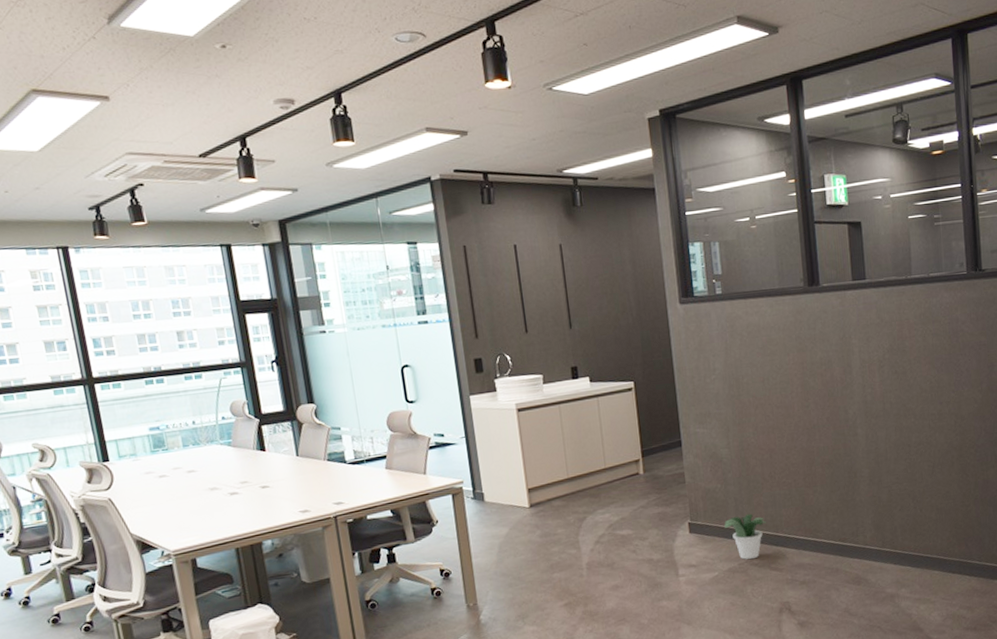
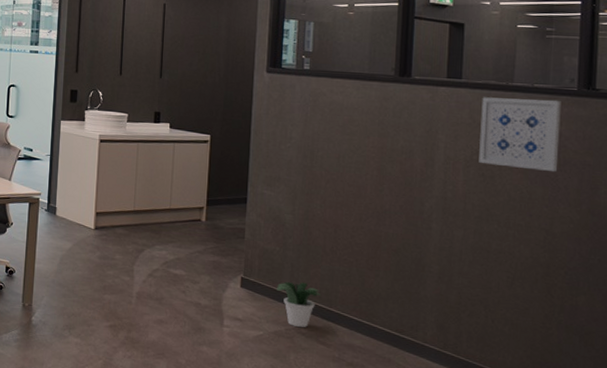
wall art: none [886,286,959,361] -> present [479,97,561,172]

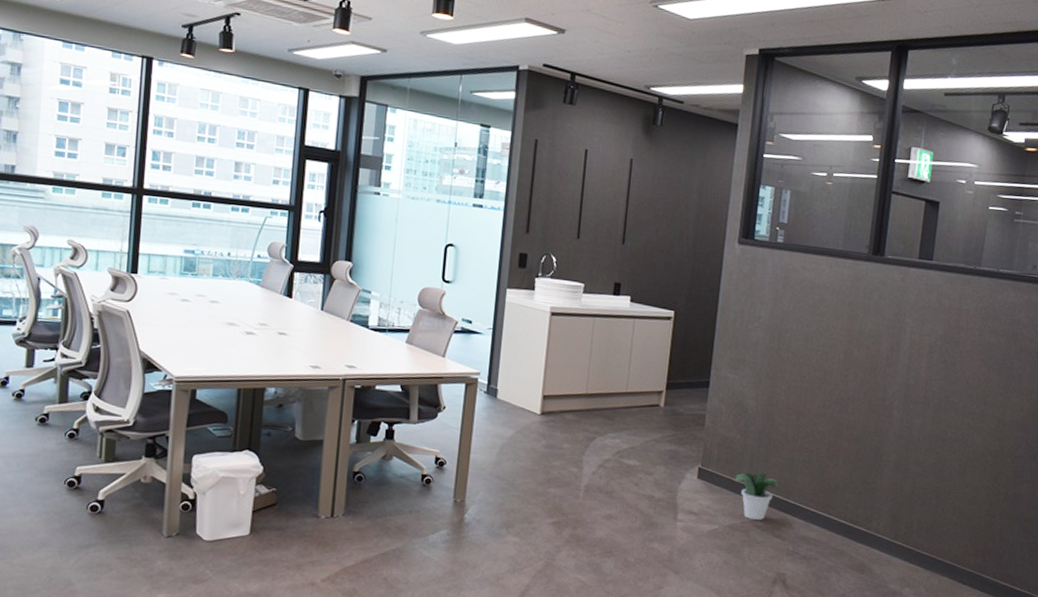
wall art: present [479,97,561,172] -> none [942,280,1023,360]

